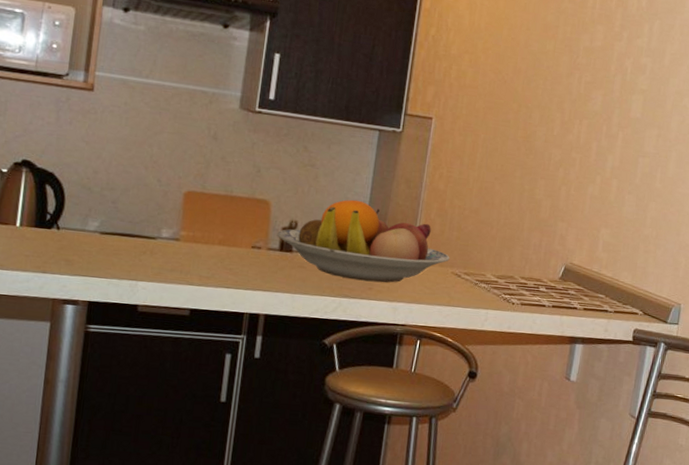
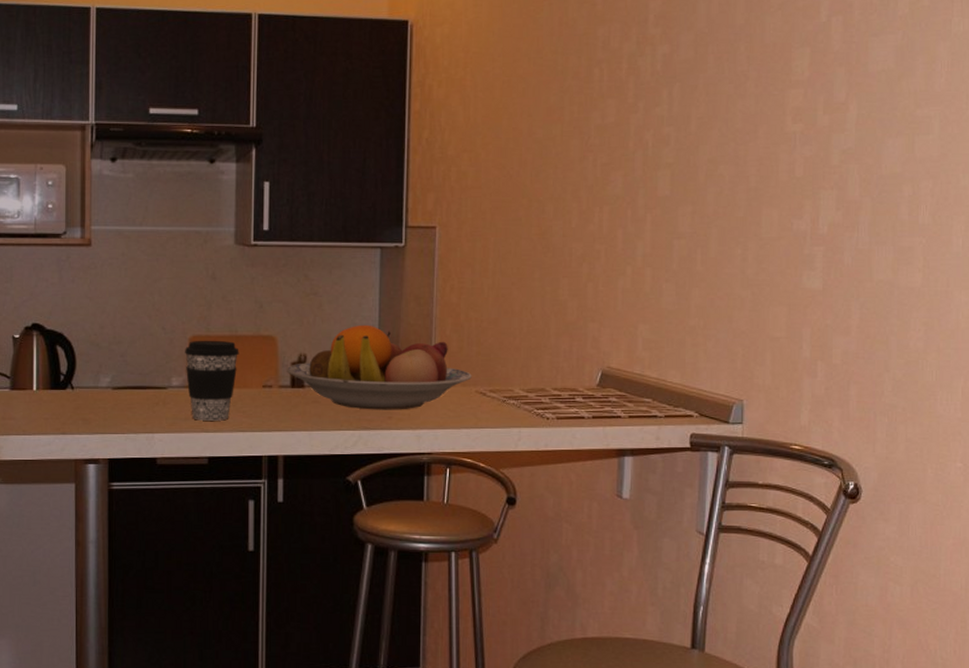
coffee cup: none [177,196,233,276] -> present [185,340,239,421]

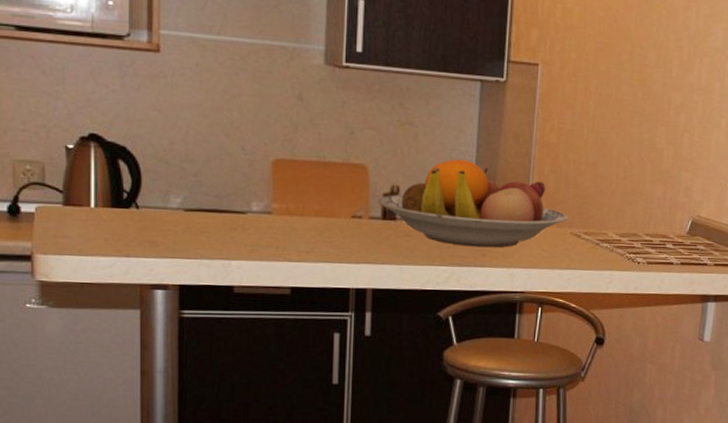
coffee cup: present [185,340,239,421] -> none [267,164,327,250]

